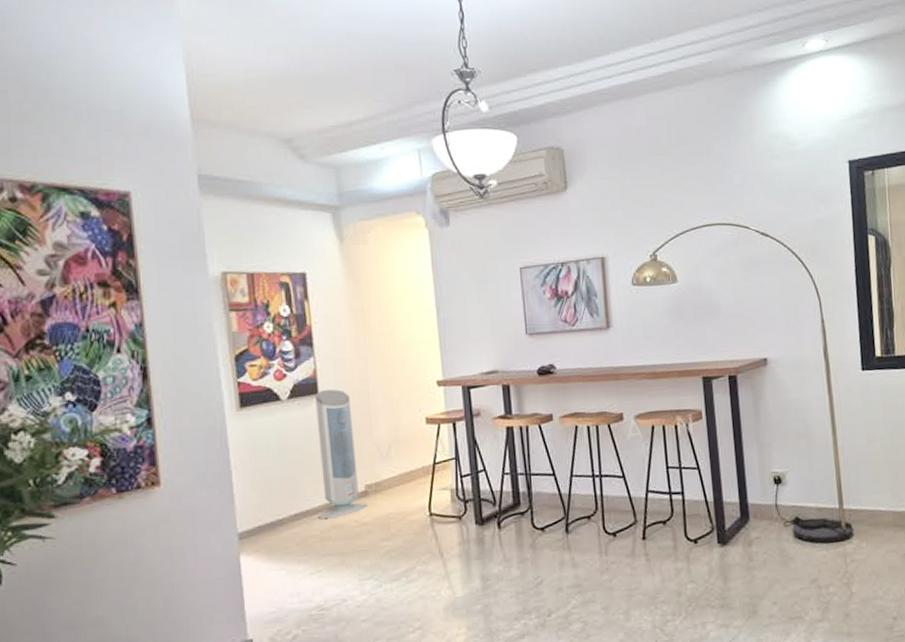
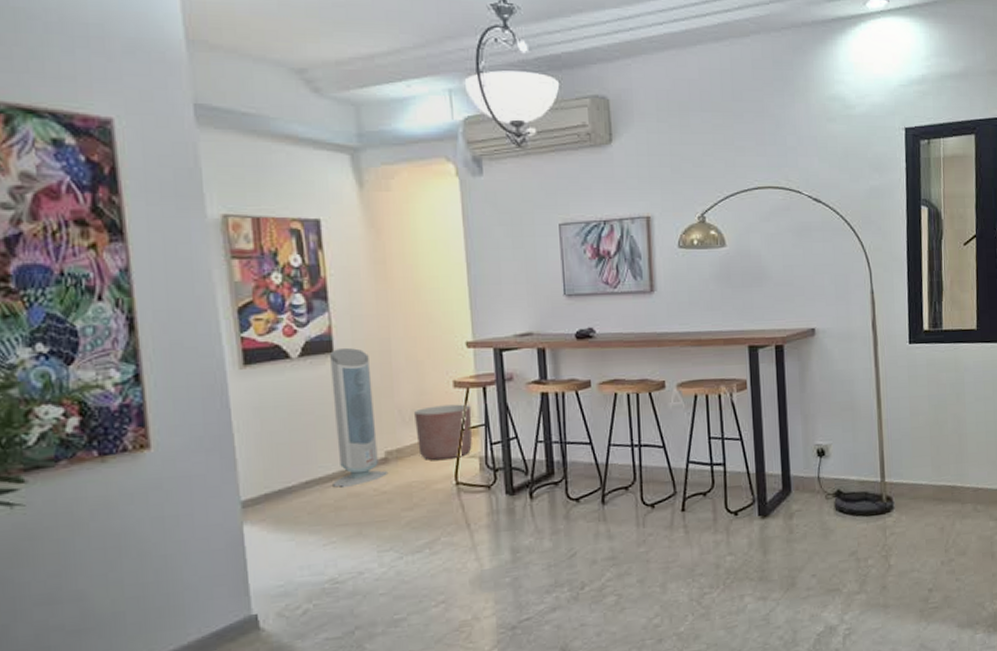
planter: none [391,439,444,493] -> present [414,404,472,461]

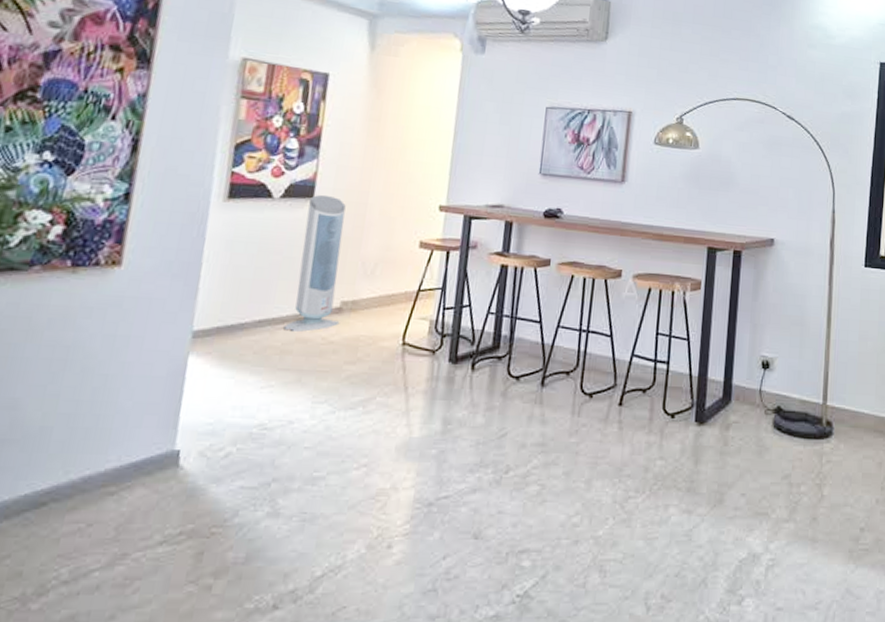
planter: present [414,404,472,461] -> none [373,263,432,319]

